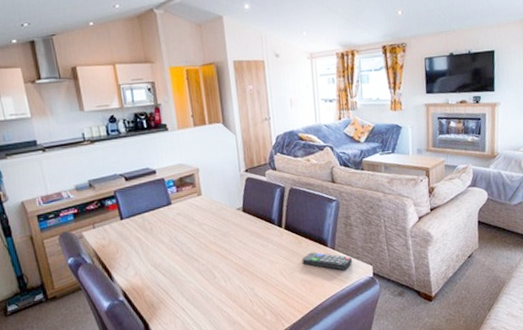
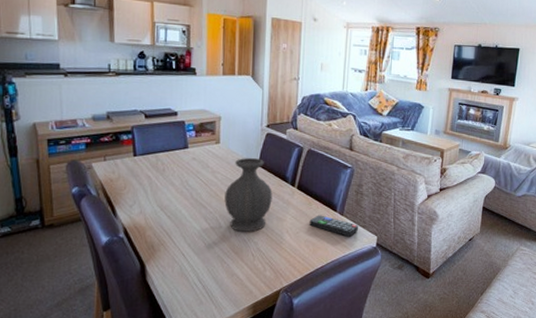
vase: none [214,204,262,280] -> present [224,158,273,232]

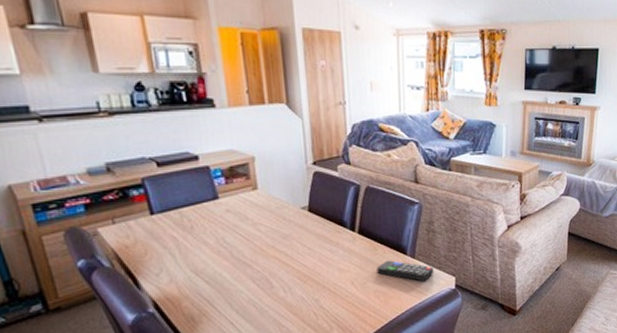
vase: present [224,158,273,232] -> none [272,203,331,290]

